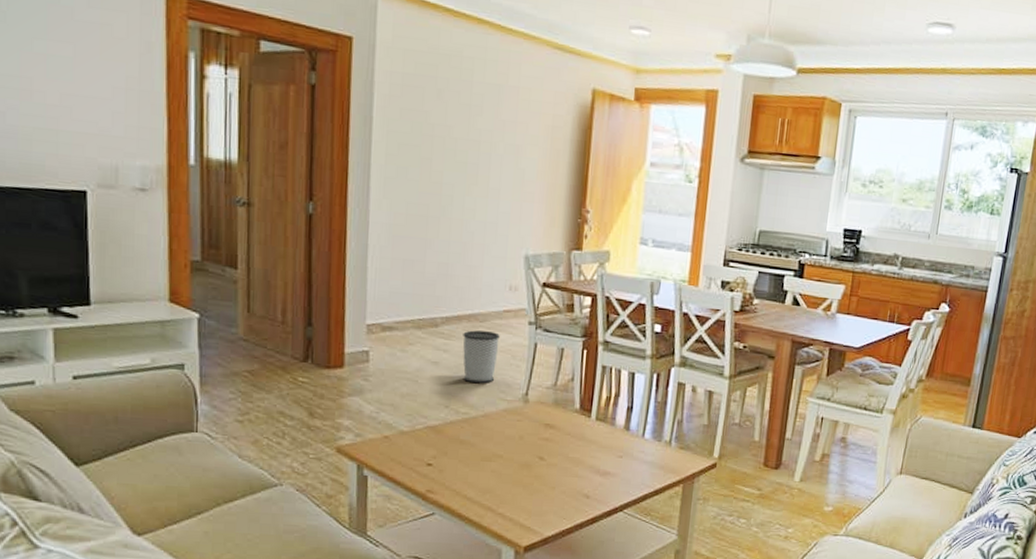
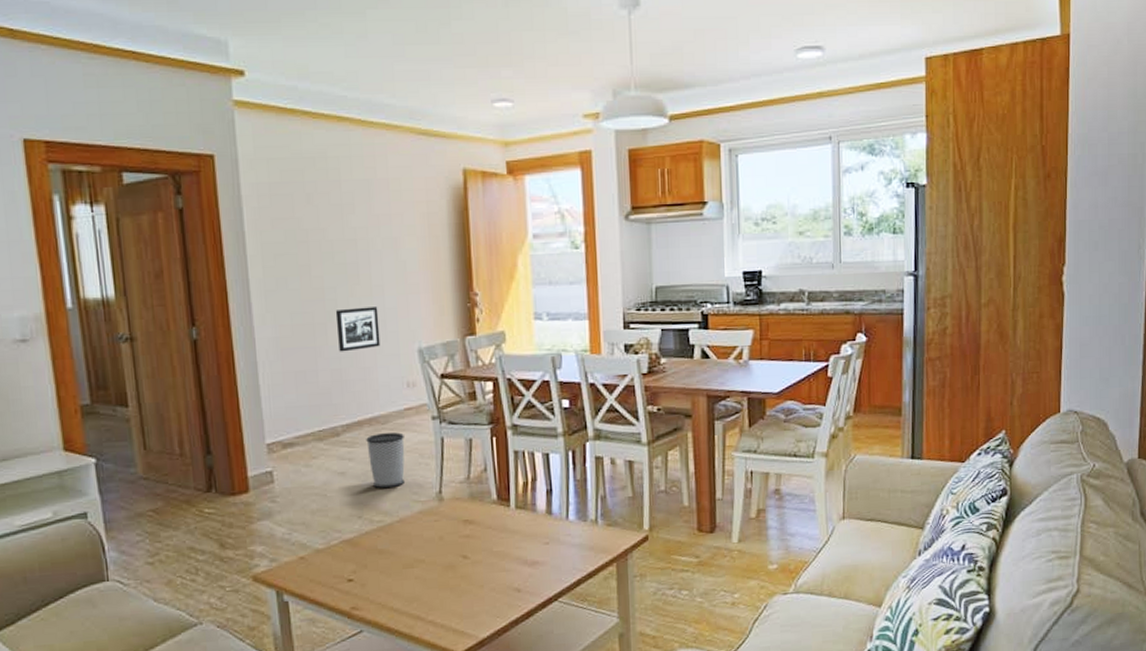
picture frame: none [449,206,492,248] -> present [335,306,381,352]

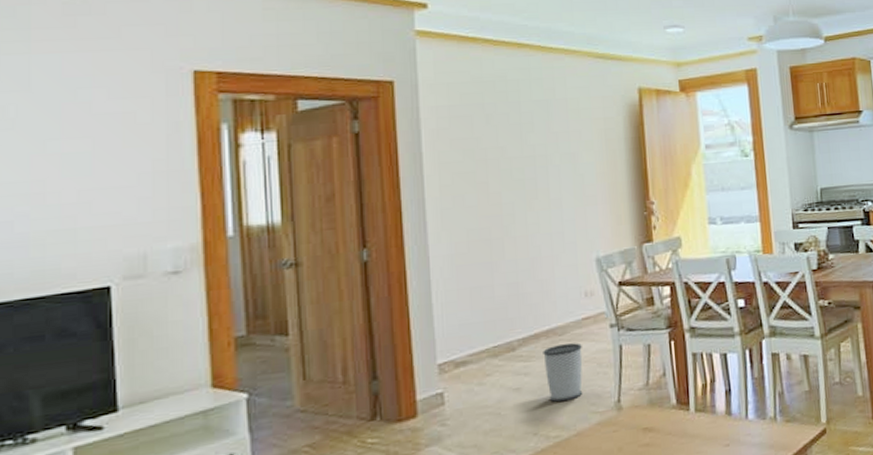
picture frame: present [335,306,381,352] -> none [513,219,558,266]

